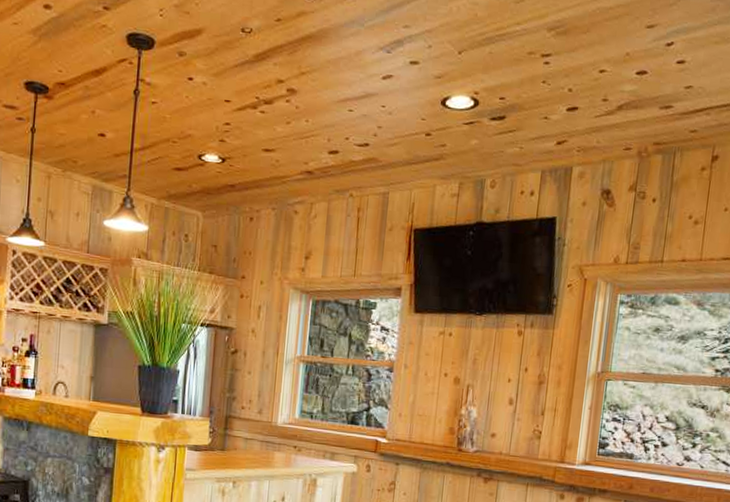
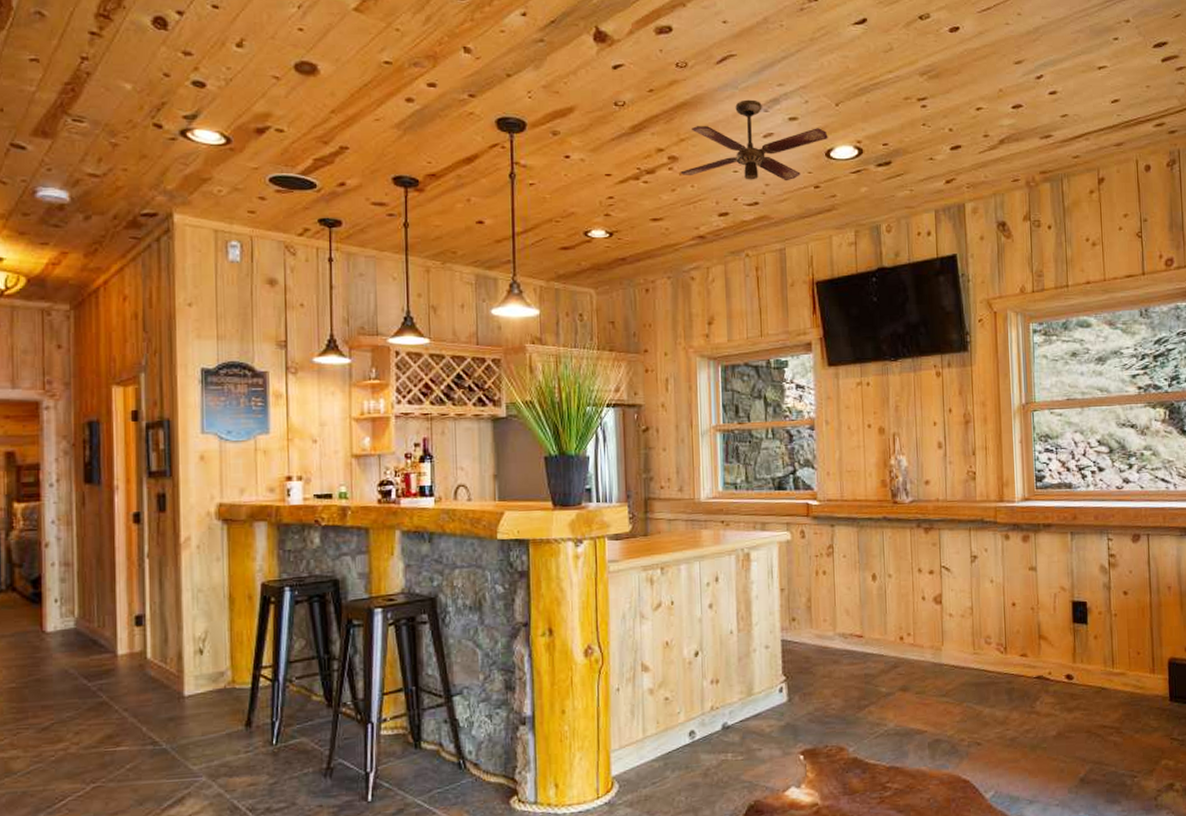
ceiling fan: none [297,38,447,126] -> present [680,99,828,181]

